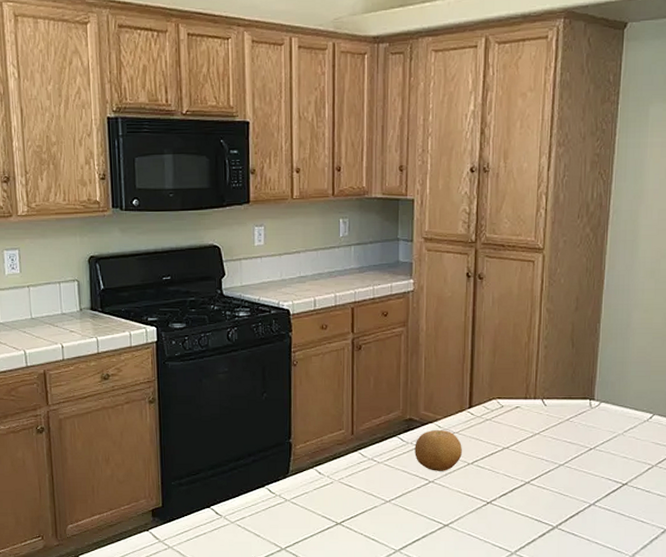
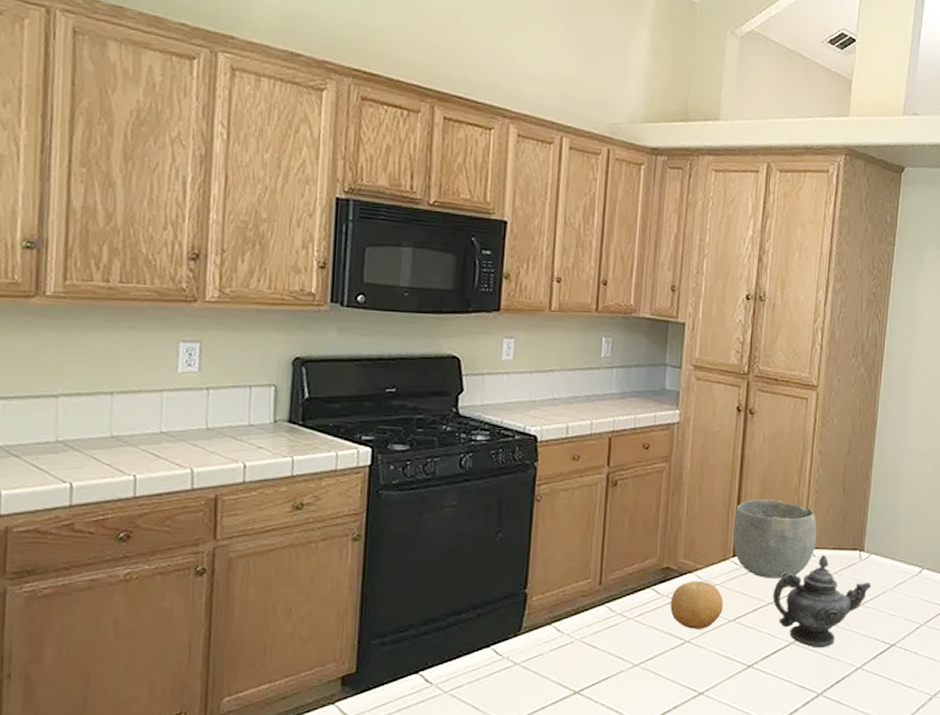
bowl: none [468,356,547,426] -> present [733,499,817,578]
teapot: none [507,403,602,487] -> present [772,554,871,648]

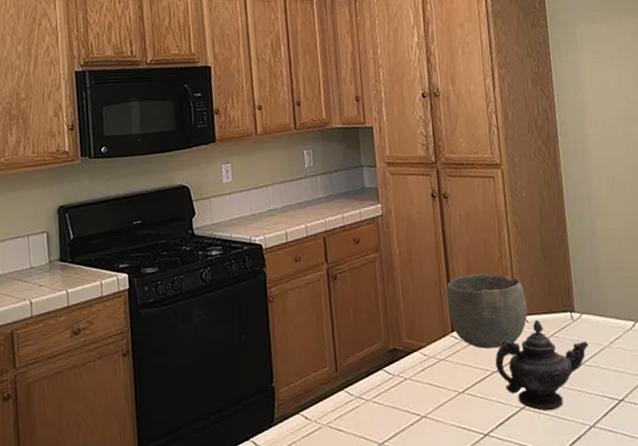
fruit: present [670,581,723,629] -> none [402,358,452,405]

